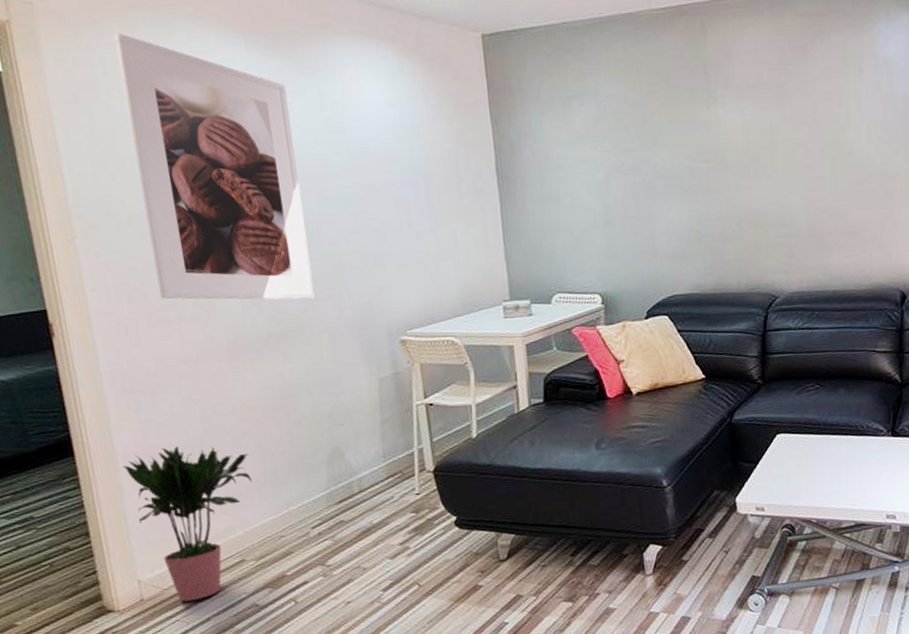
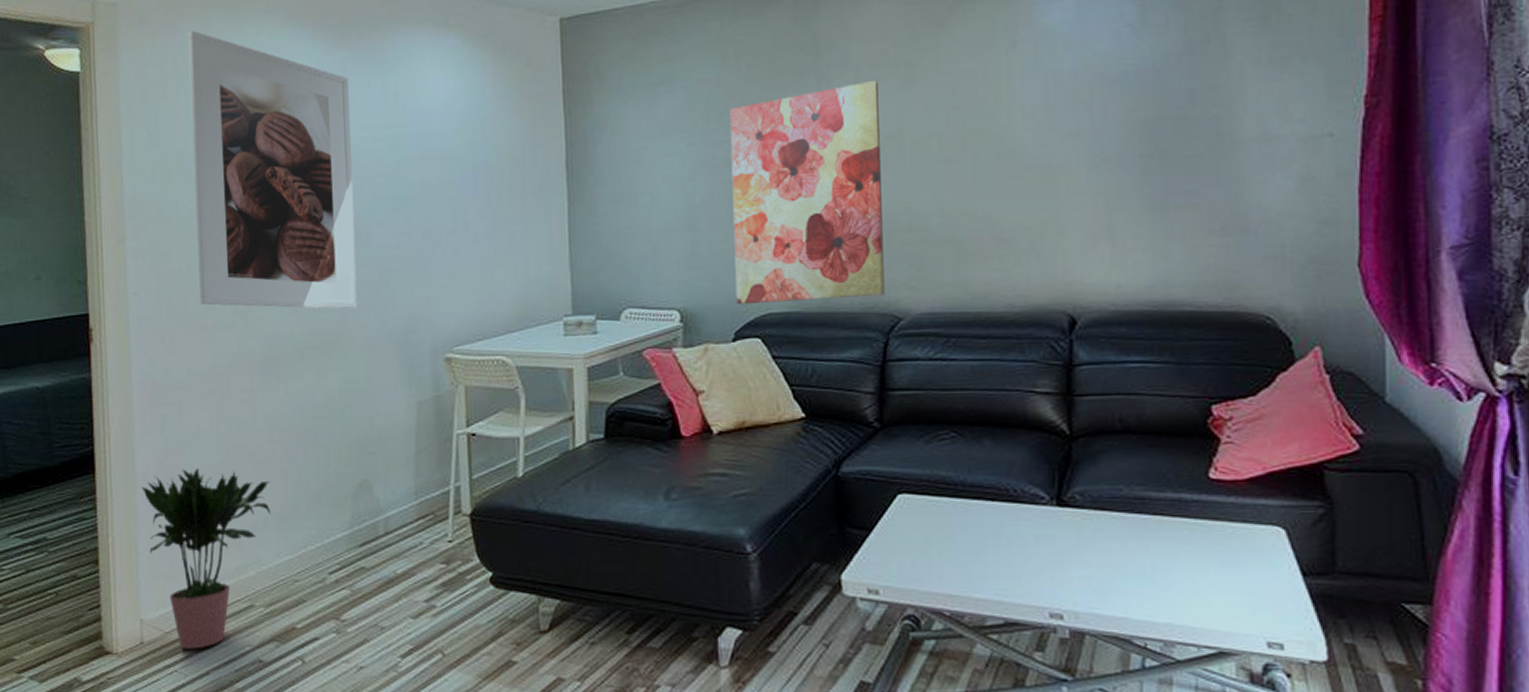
wall art: none [635,98,764,289] -> present [729,79,885,305]

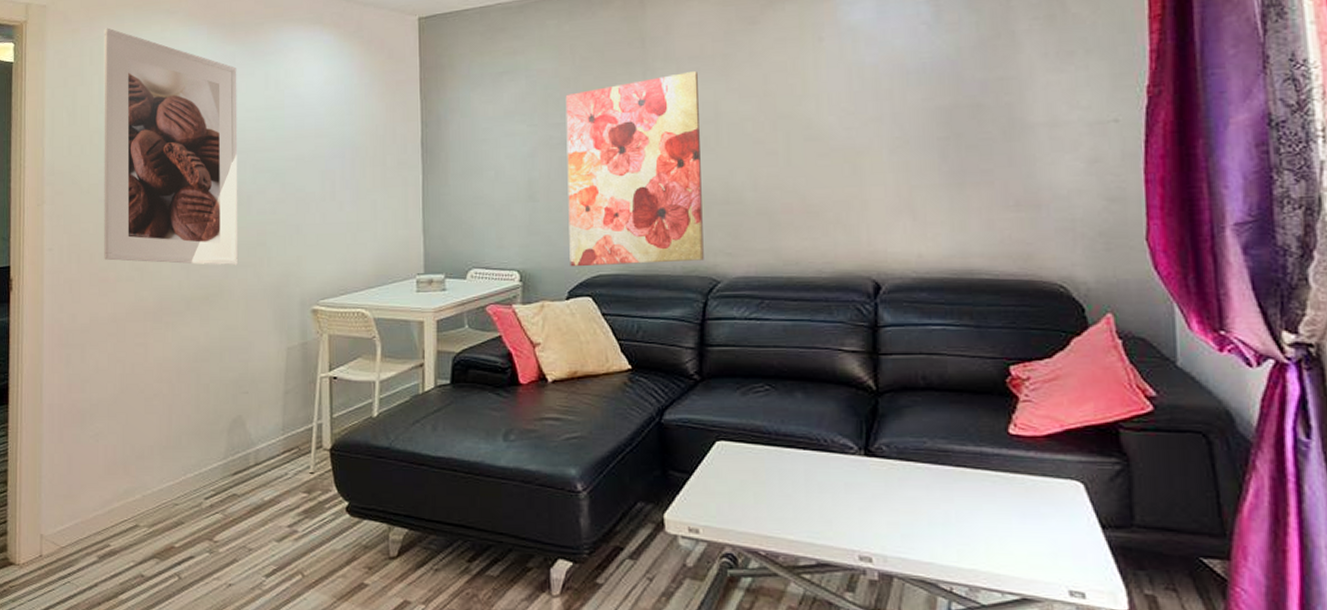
potted plant: present [141,469,272,649] -> none [47,402,157,563]

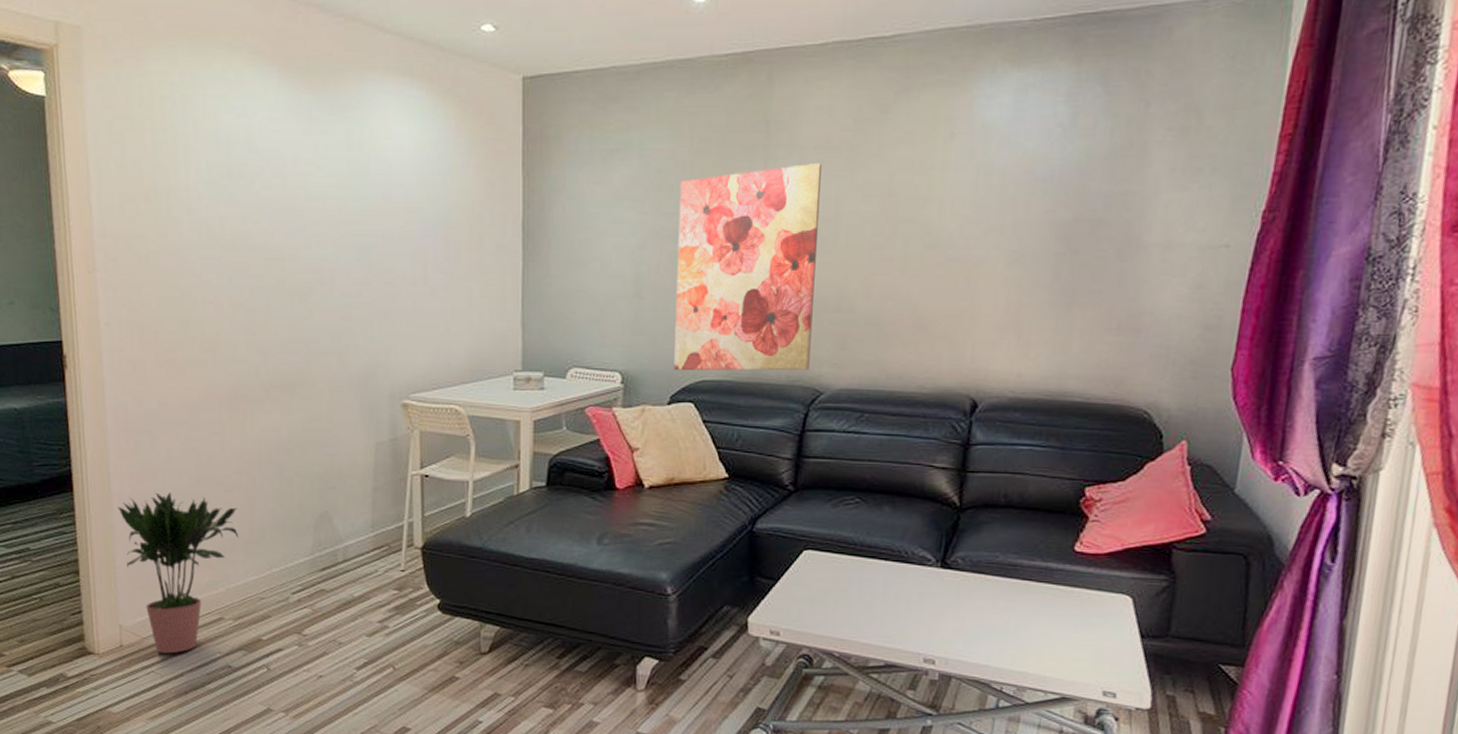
potted plant: none [47,402,157,563] -> present [117,492,239,654]
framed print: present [104,27,238,266] -> none [154,61,320,352]

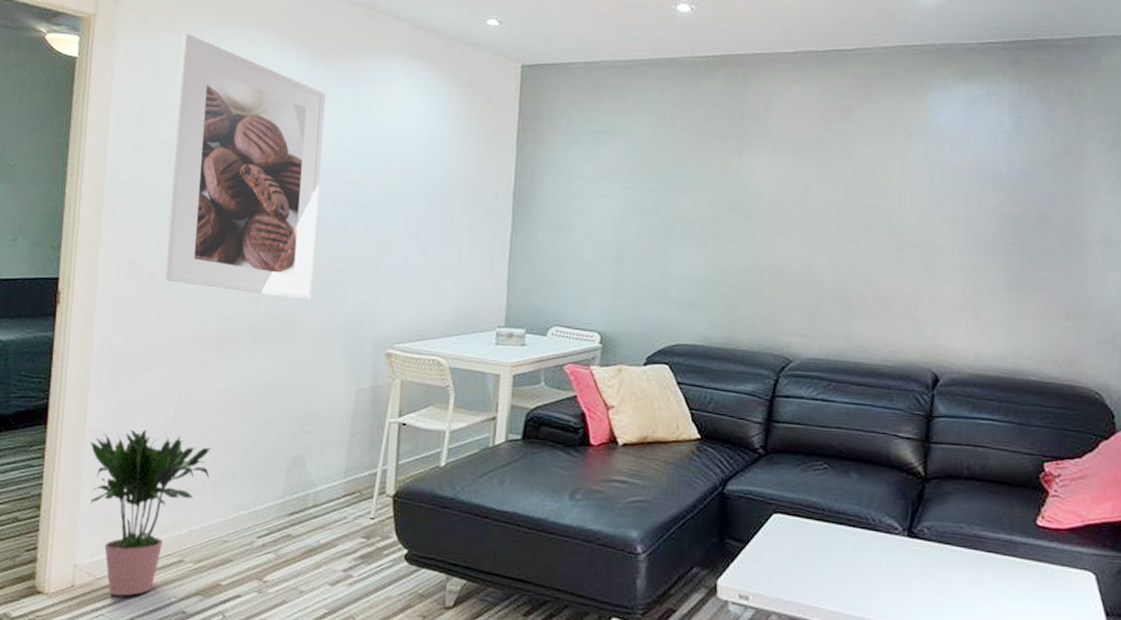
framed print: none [154,61,320,352] -> present [165,33,326,301]
wall art: present [674,162,821,371] -> none [650,152,791,339]

